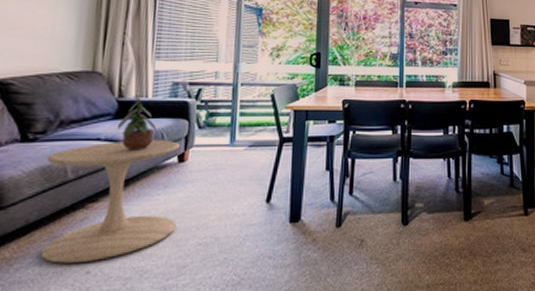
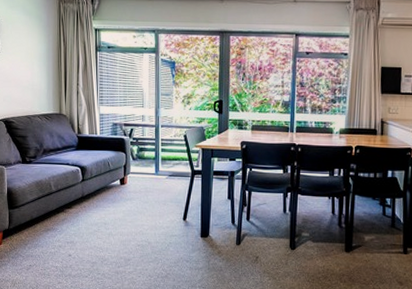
side table: present [40,139,180,264] -> none [39,166,122,248]
potted plant: present [116,93,157,151] -> none [79,131,105,174]

